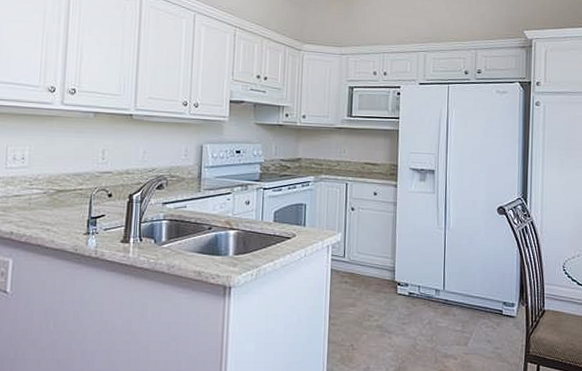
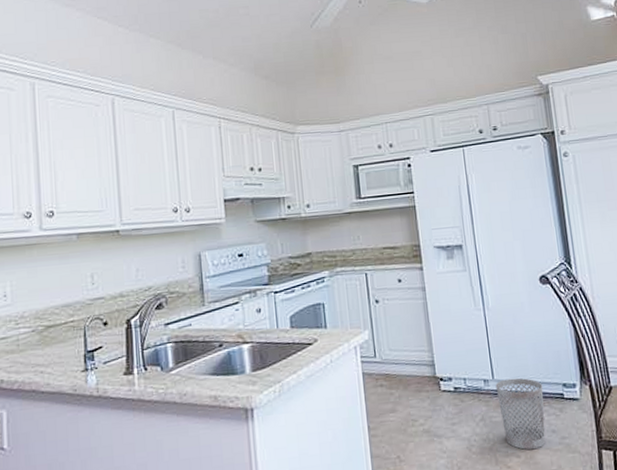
wastebasket: none [445,291,486,354] -> present [495,377,546,450]

